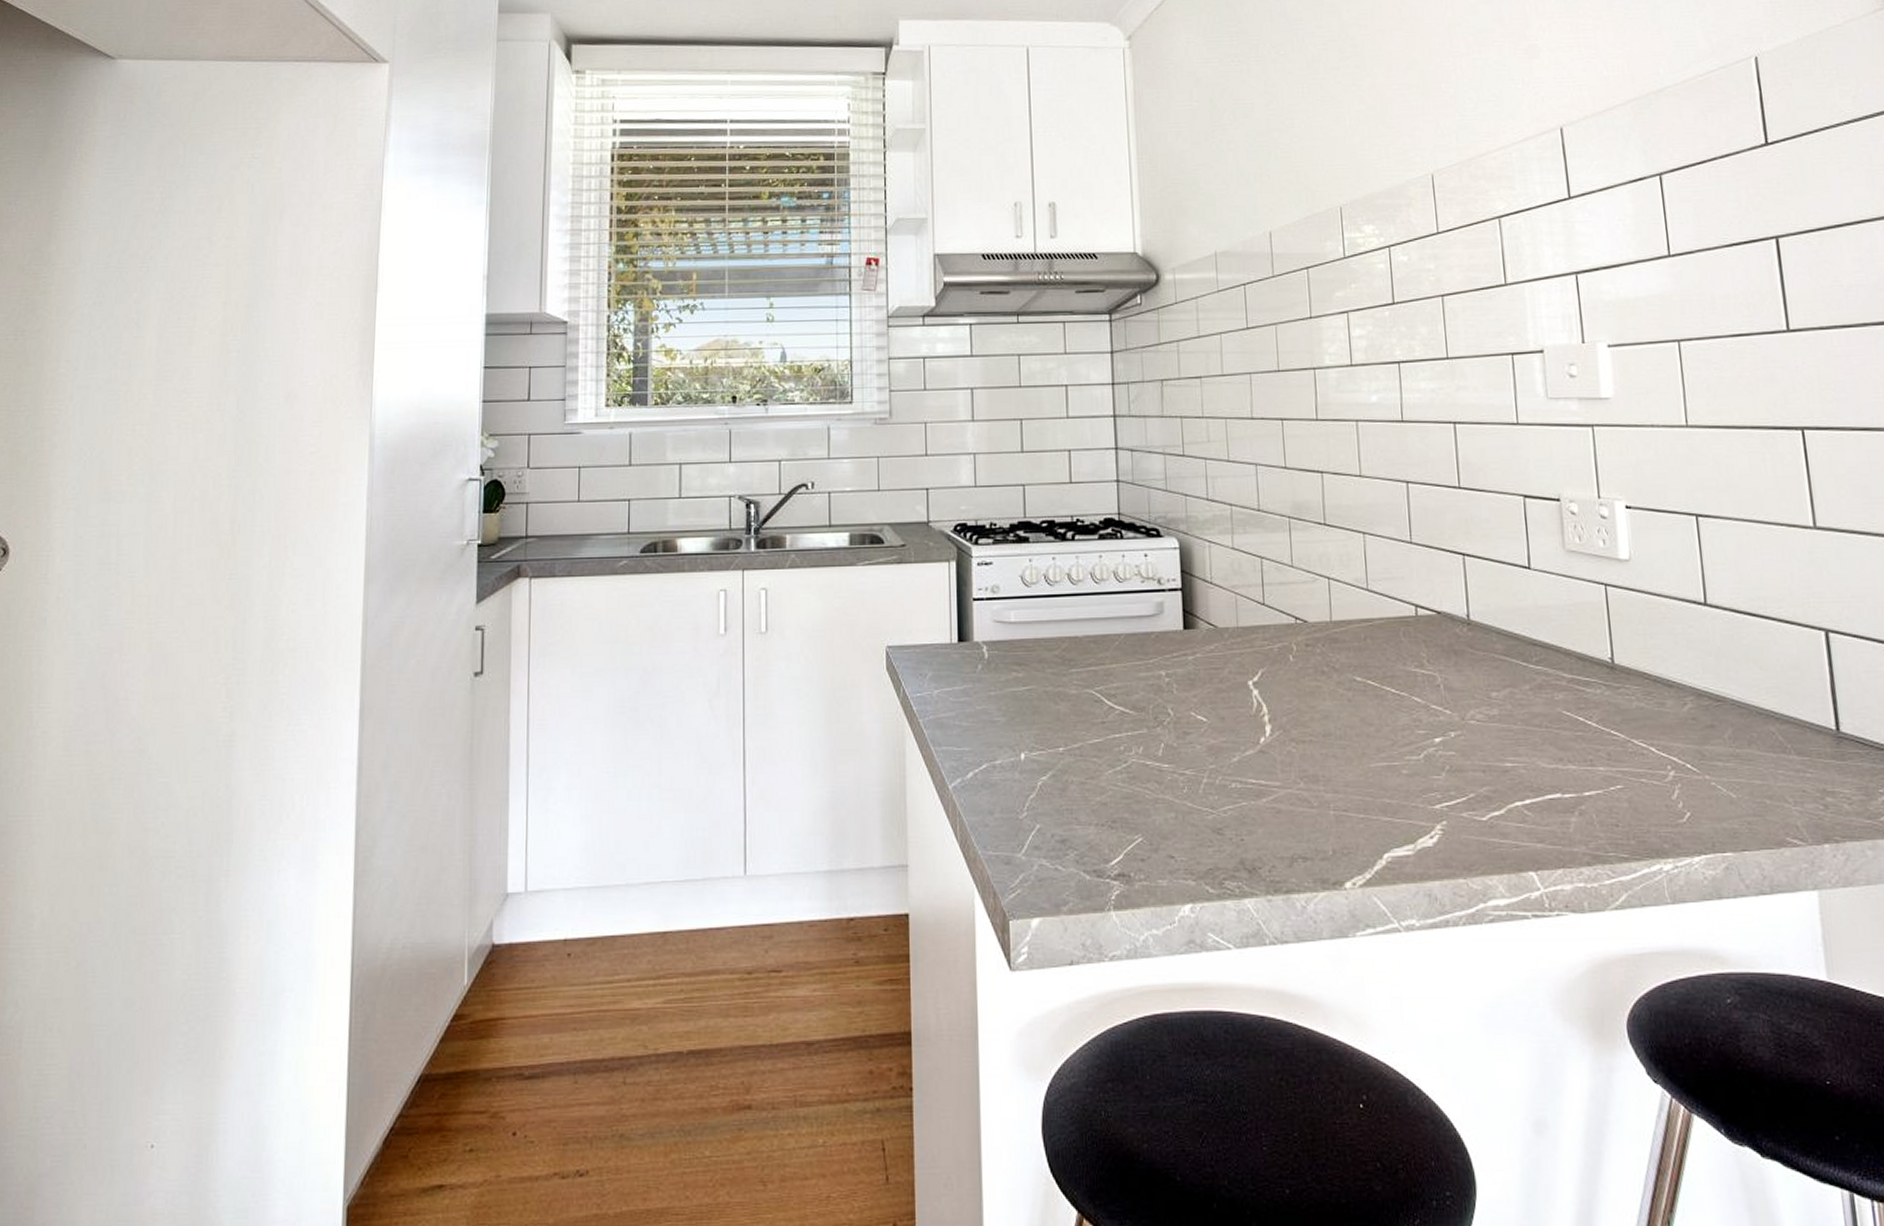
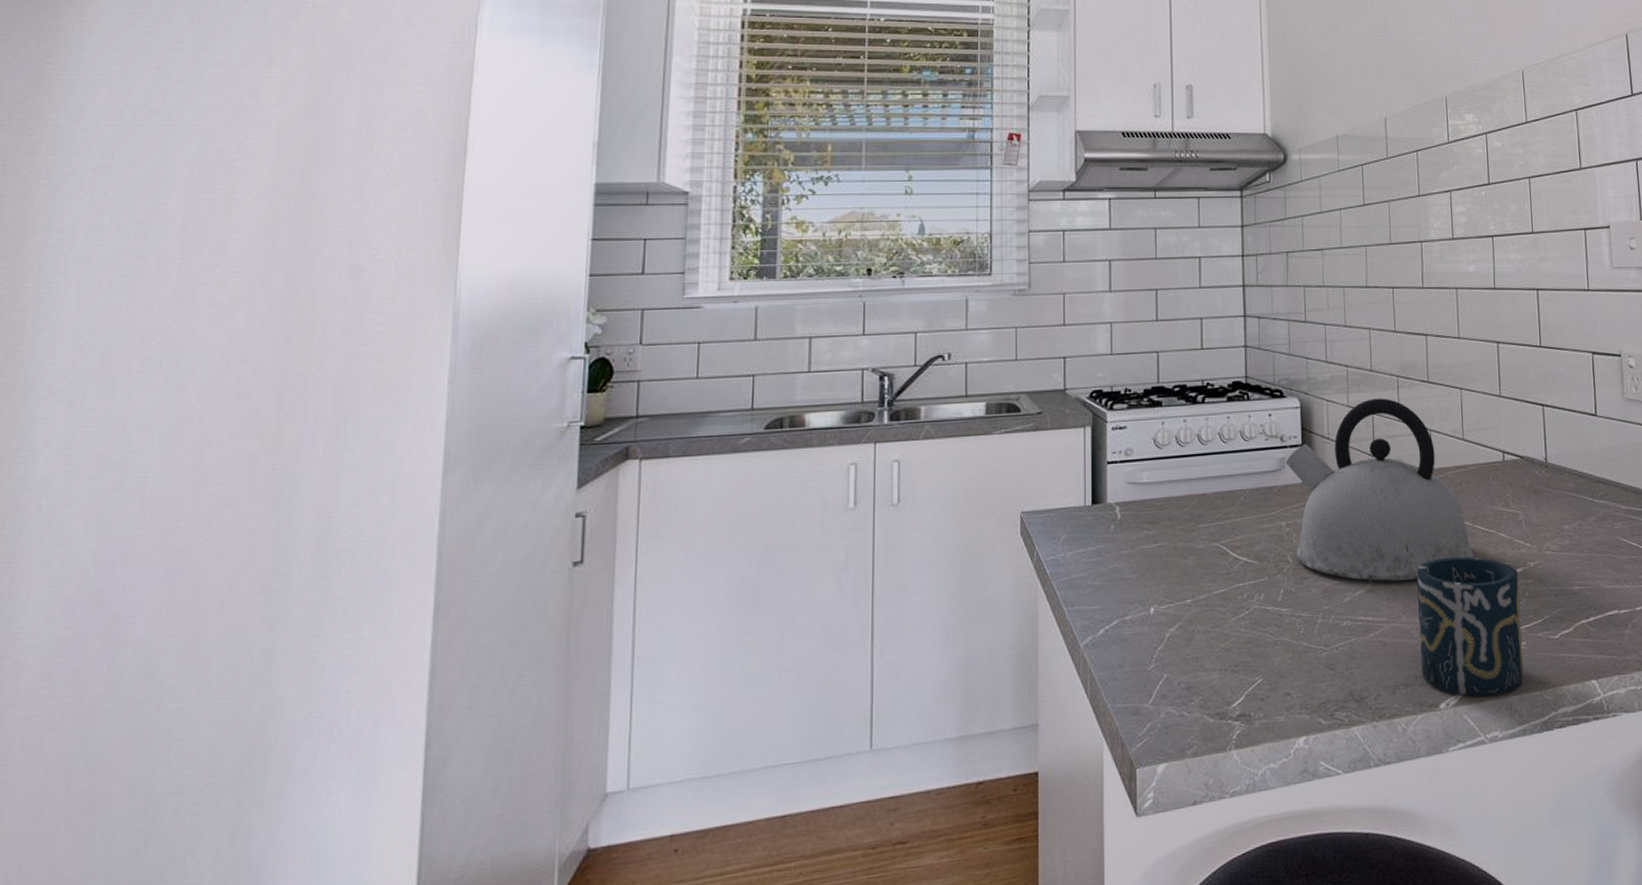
kettle: none [1164,541,1383,743] -> present [1285,398,1475,582]
cup: none [1315,720,1445,879] -> present [1417,556,1524,697]

